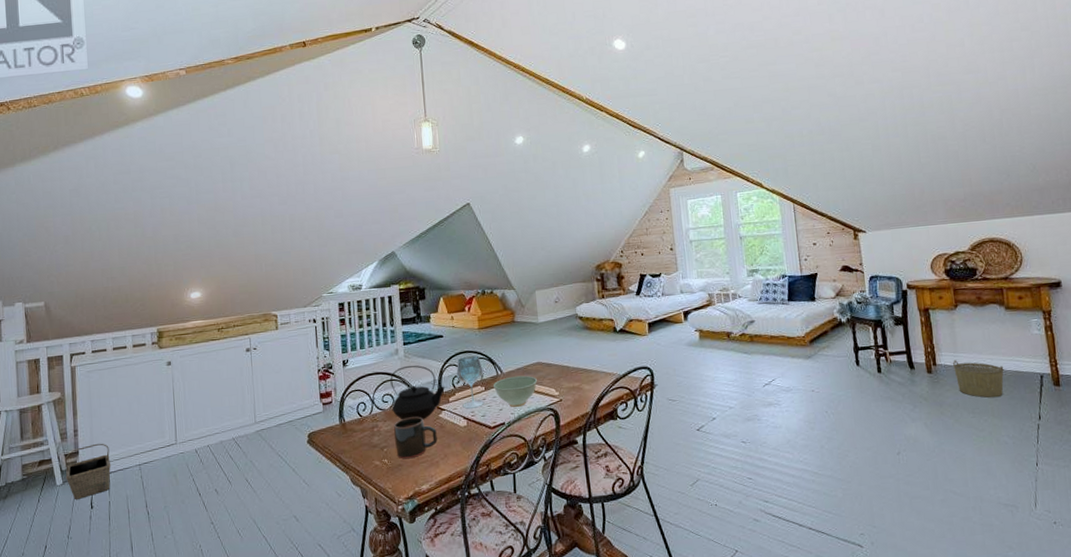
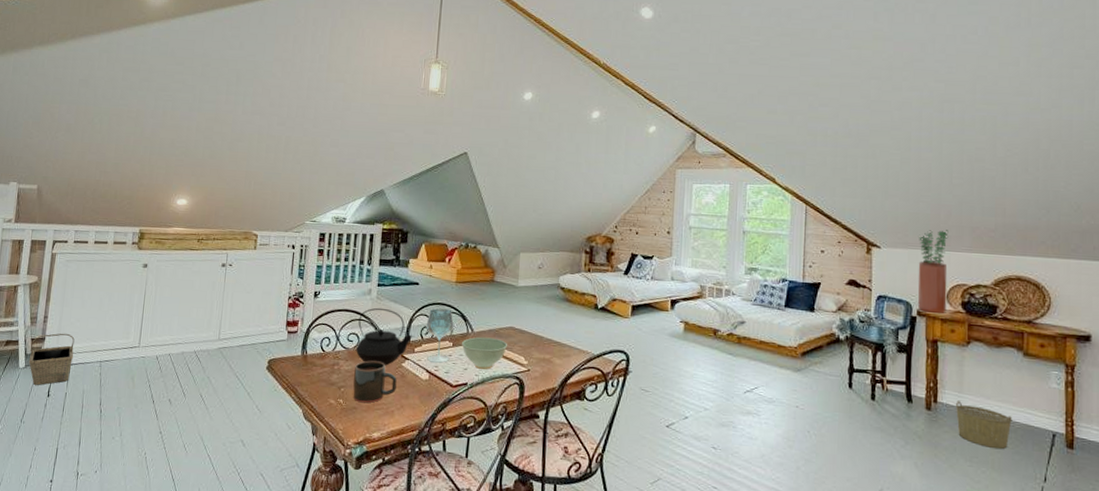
vase: none [898,206,933,285] -> present [918,230,949,314]

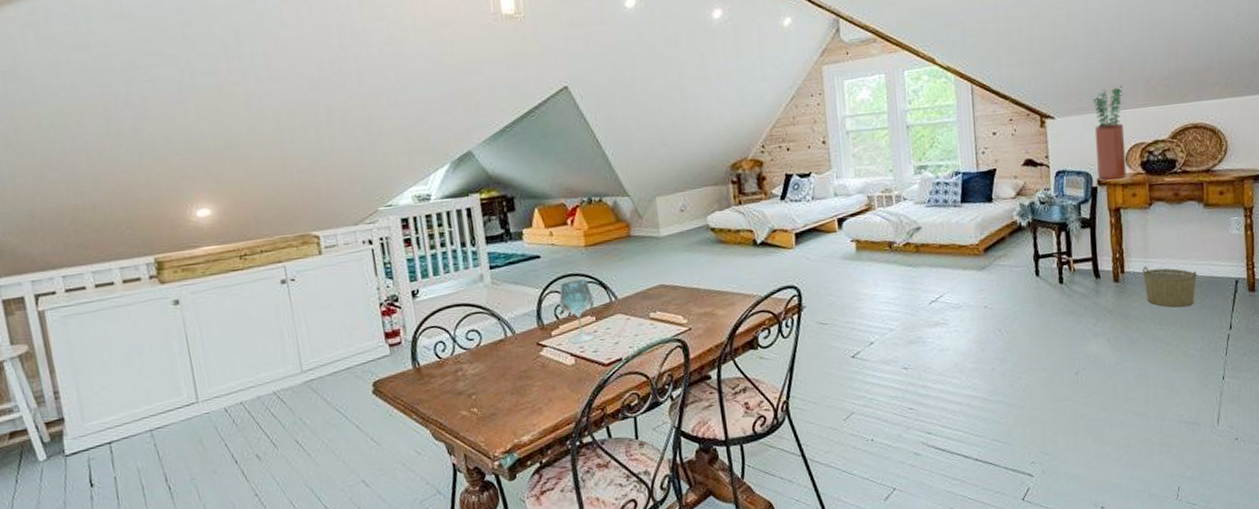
basket: present [28,333,75,385] -> none [46,406,114,477]
mug: present [352,360,397,403] -> none [482,355,539,407]
teapot: present [356,307,413,366] -> none [475,293,547,361]
bowl: present [462,337,508,370] -> none [606,301,661,340]

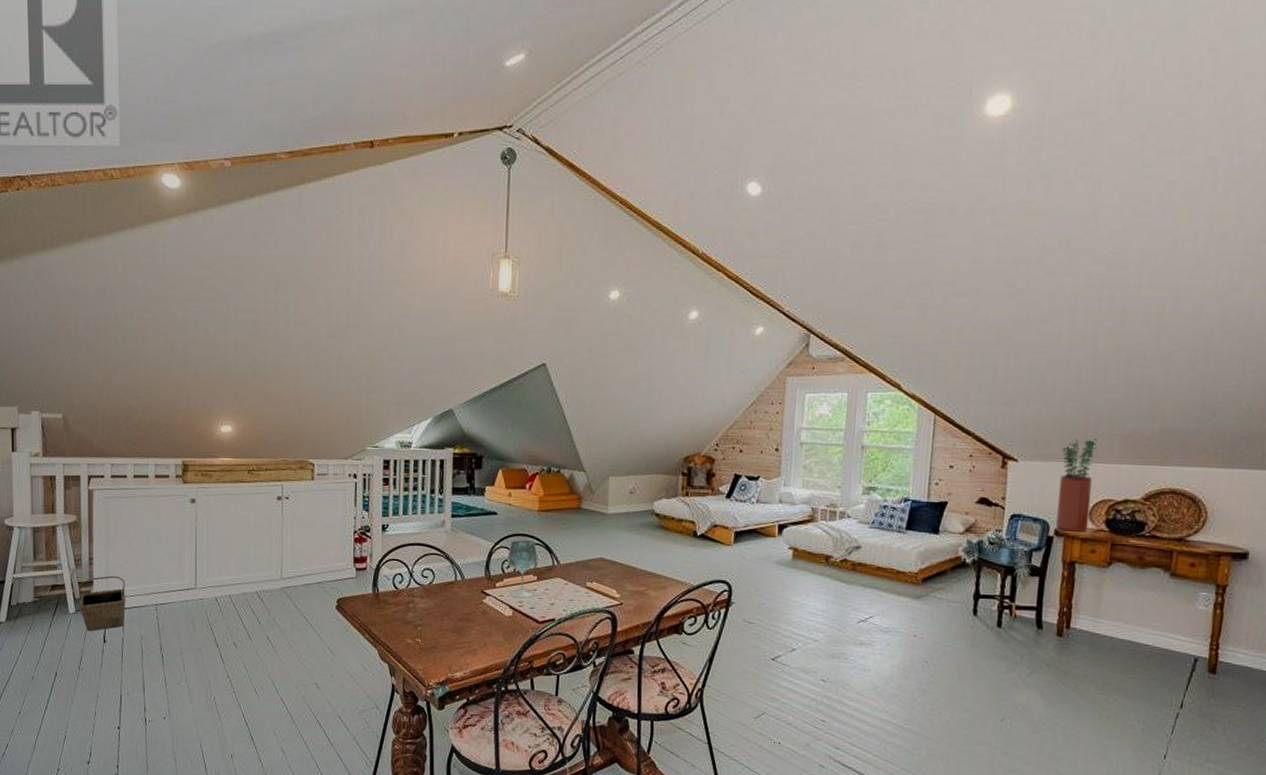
basket: none [46,406,114,477] -> present [78,575,127,631]
basket: present [1143,266,1197,308] -> none [1090,626,1152,676]

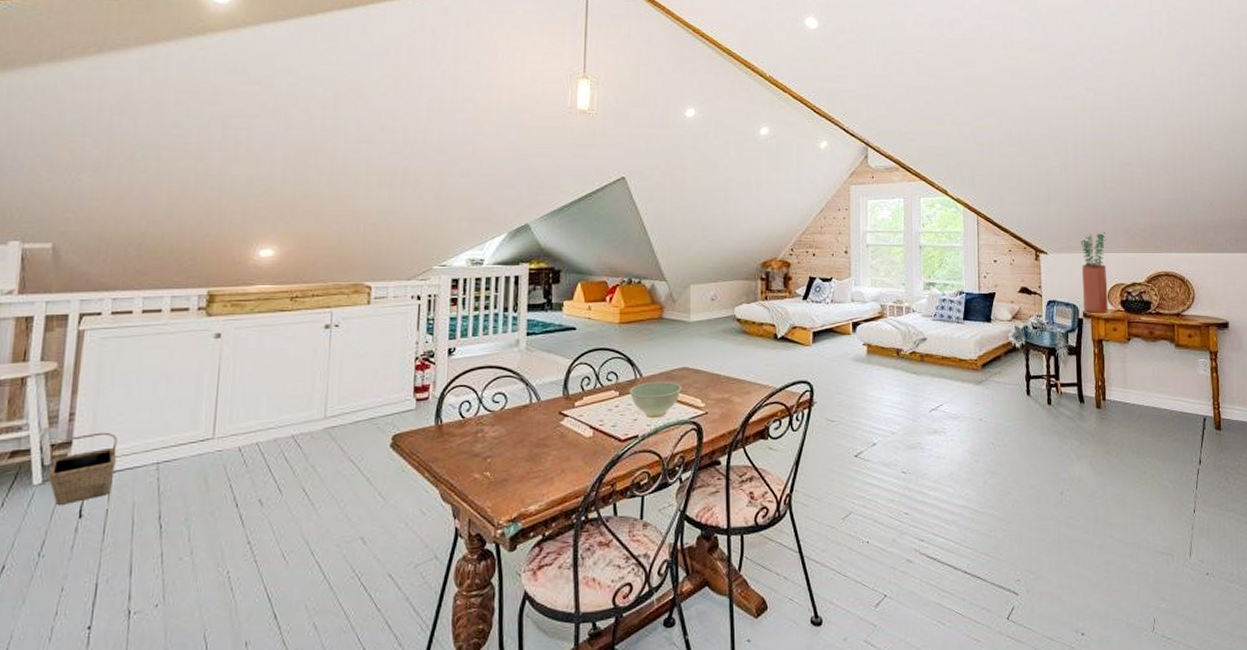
wine glass: present [507,540,538,599] -> none [587,354,619,418]
bowl: none [547,569,598,605] -> present [630,381,682,419]

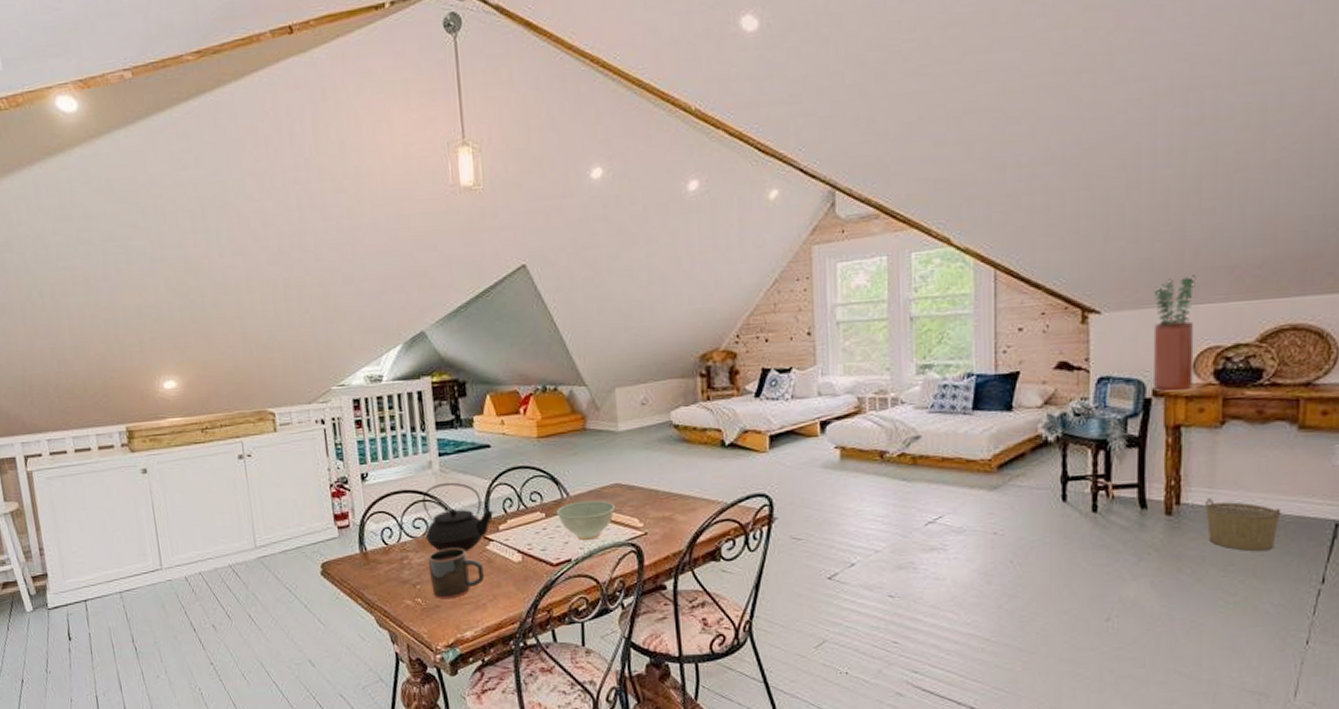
basket: present [47,432,117,505] -> none [32,565,89,629]
mug: none [501,422,555,473] -> present [428,547,484,599]
teapot: none [504,360,572,426] -> present [422,482,494,552]
basket: none [1122,396,1170,439] -> present [1205,498,1281,552]

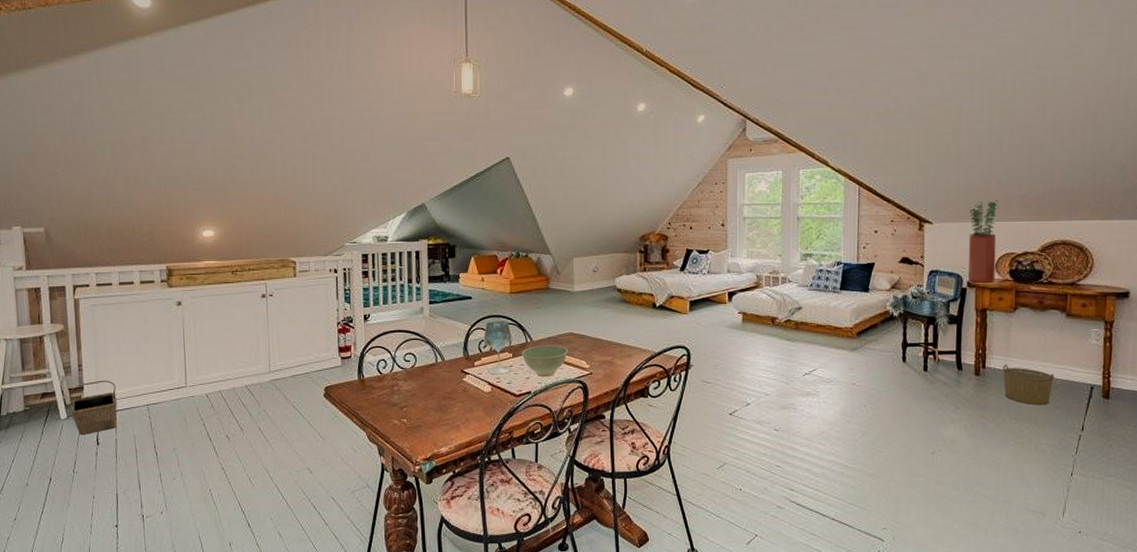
basket: none [32,565,89,629] -> present [69,380,118,434]
teapot: present [422,482,494,552] -> none [413,325,471,382]
mug: present [428,547,484,599] -> none [414,378,460,420]
wine glass: none [508,473,545,541] -> present [483,321,512,376]

